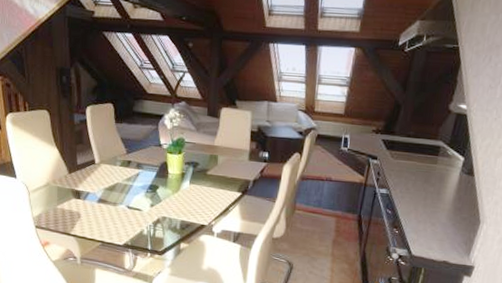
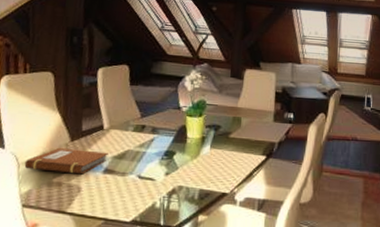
notebook: none [33,179,101,203] -> present [24,148,108,175]

